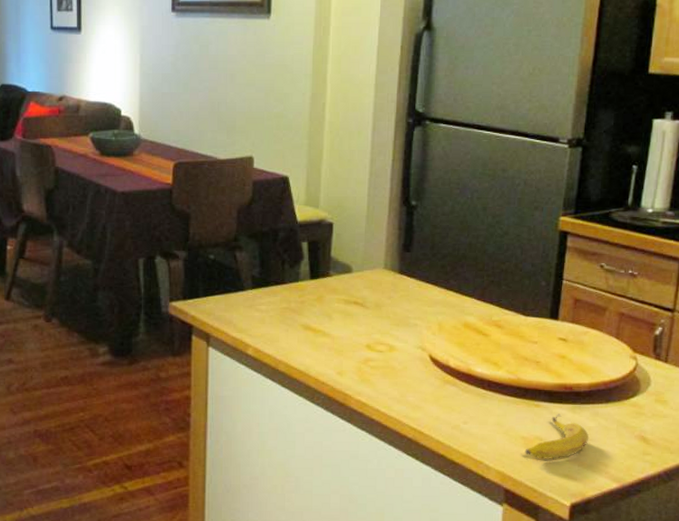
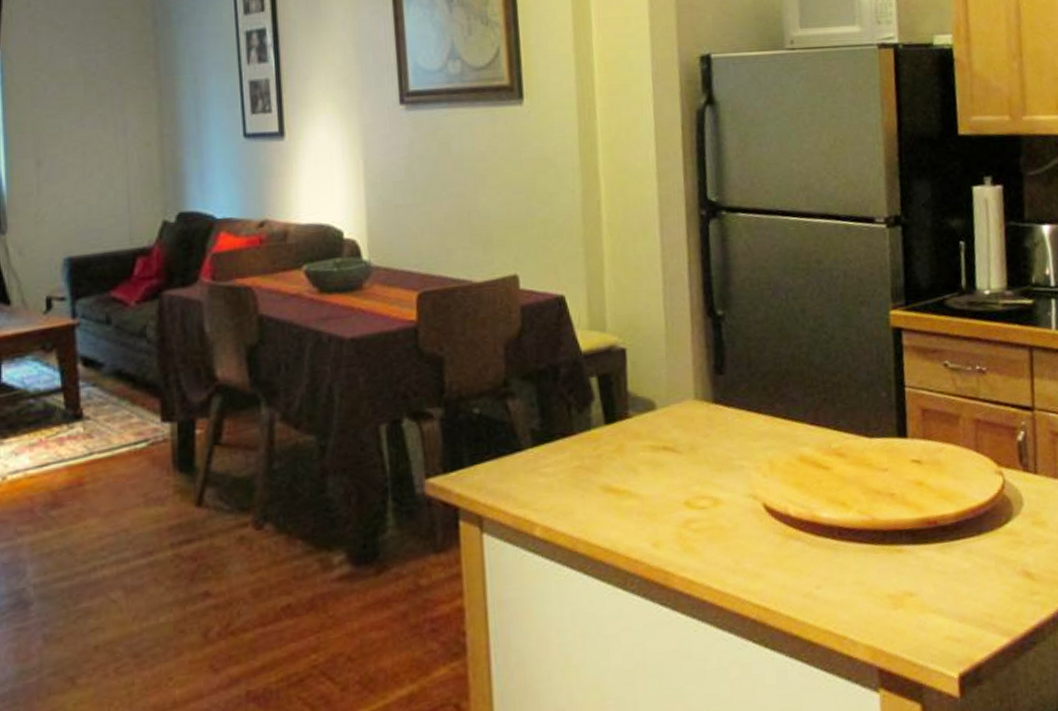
banana: present [524,414,589,459] -> none [894,557,967,621]

